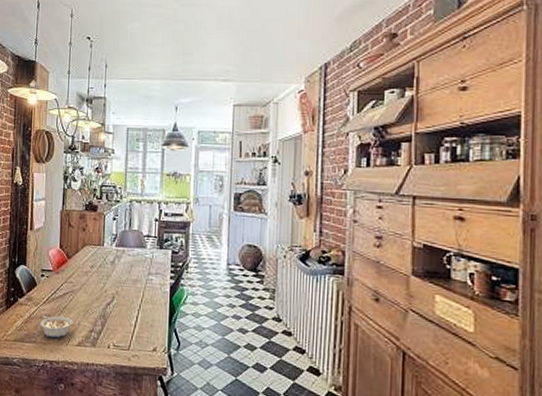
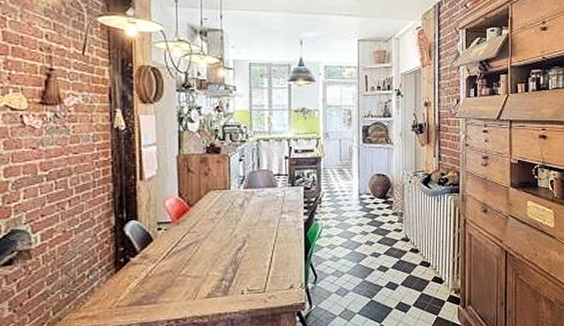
legume: present [40,313,74,339] -> none [160,269,201,295]

